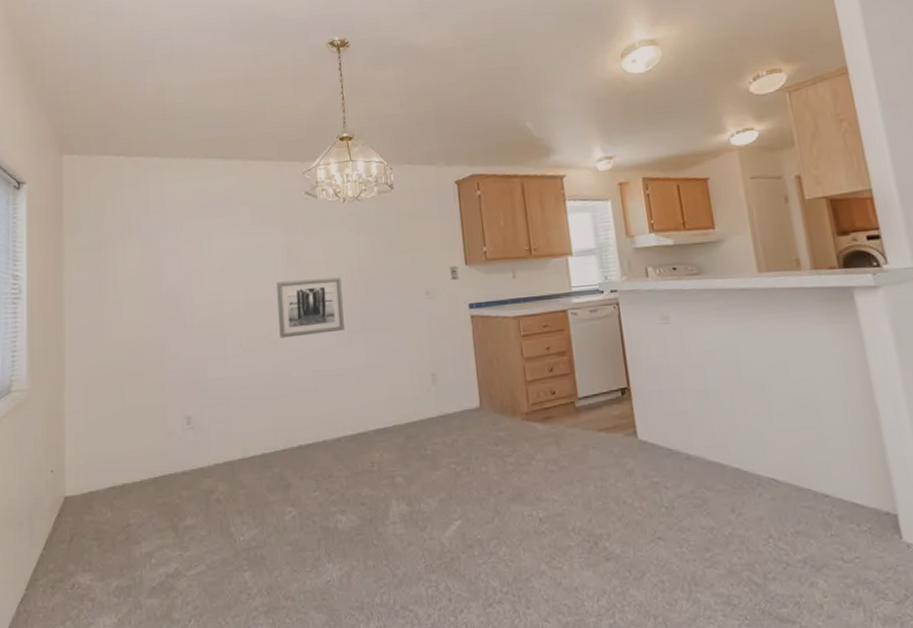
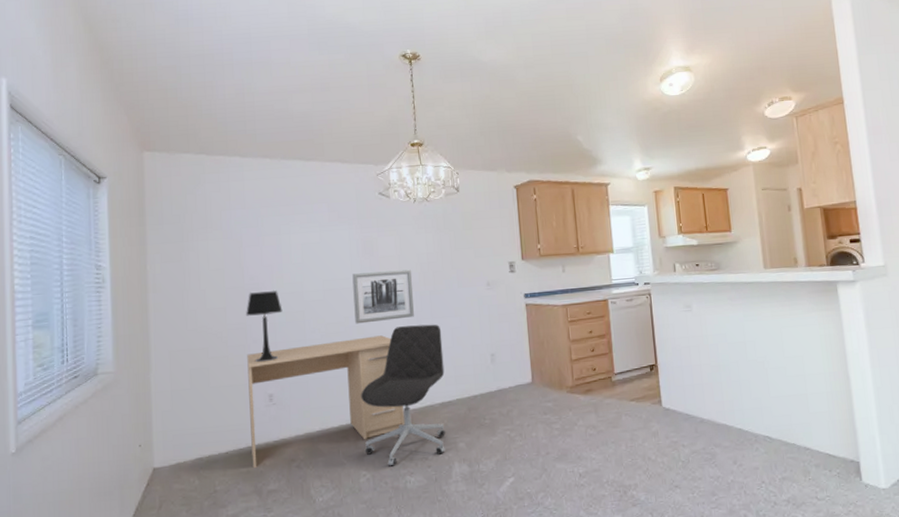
table lamp: none [164,301,202,381] -> present [246,291,283,363]
desk: none [164,351,334,501] -> present [247,335,404,469]
office chair: none [286,338,381,503] -> present [361,324,445,467]

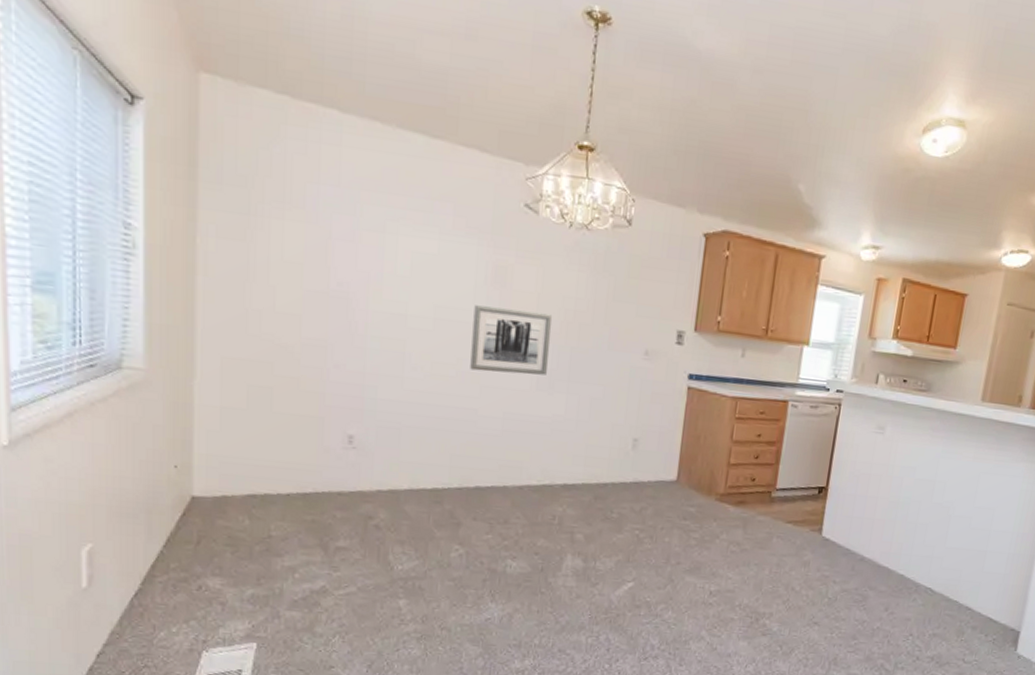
table lamp: present [246,291,283,363] -> none [328,302,377,395]
desk: present [247,335,404,469] -> none [319,380,516,519]
office chair: present [361,324,445,467] -> none [461,383,578,546]

